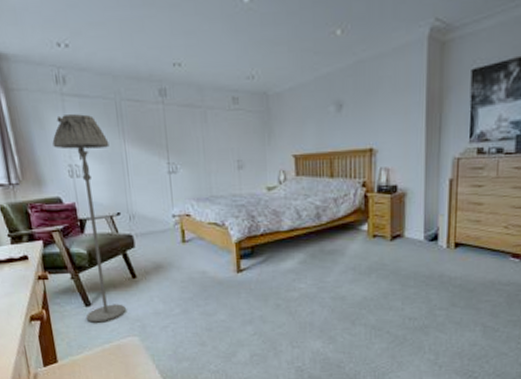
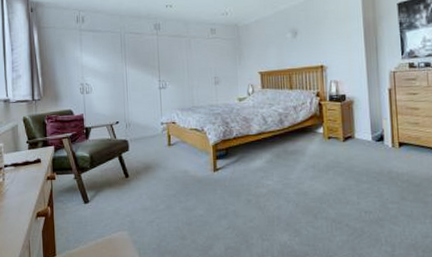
floor lamp: present [52,114,126,323] -> none [70,44,118,219]

